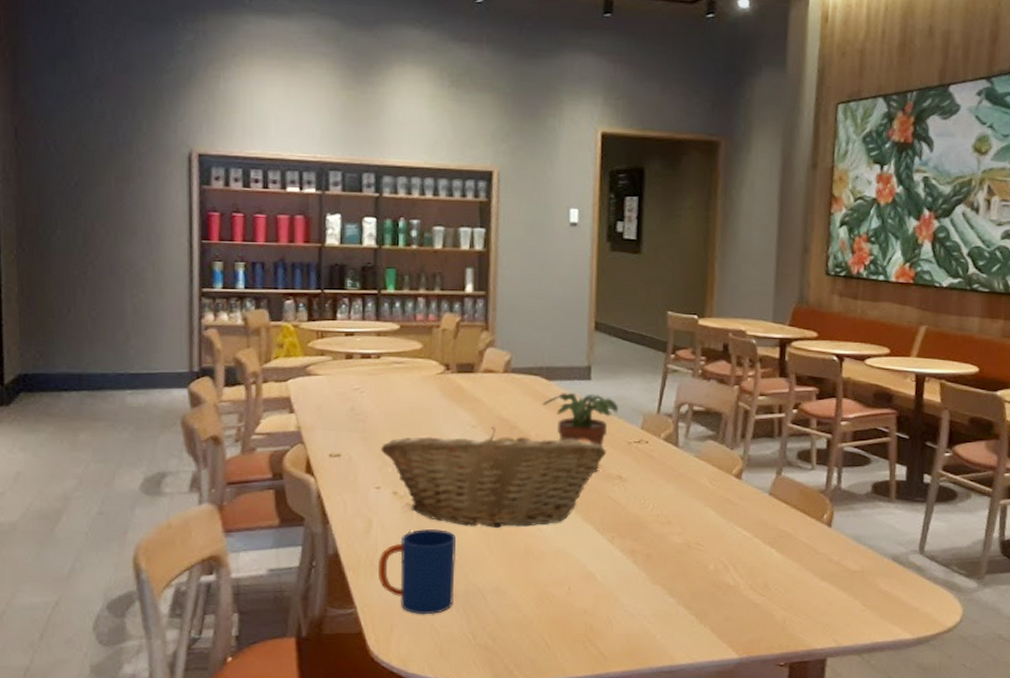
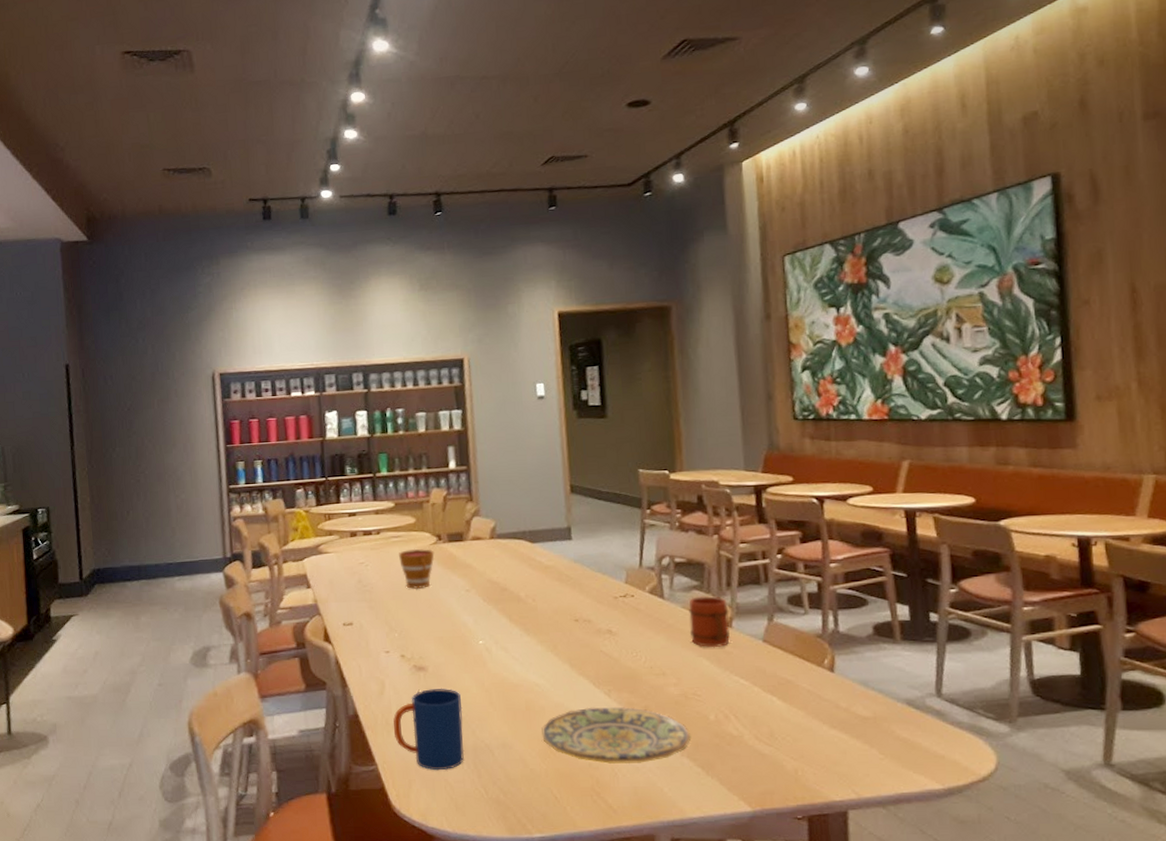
fruit basket: present [381,426,607,528] -> none [387,589,595,685]
cup: none [400,377,441,422] -> present [399,548,435,590]
plate: none [539,553,689,611] -> present [541,706,692,764]
potted plant: present [542,393,619,472] -> none [528,553,602,628]
mug: none [700,447,741,499] -> present [689,596,730,648]

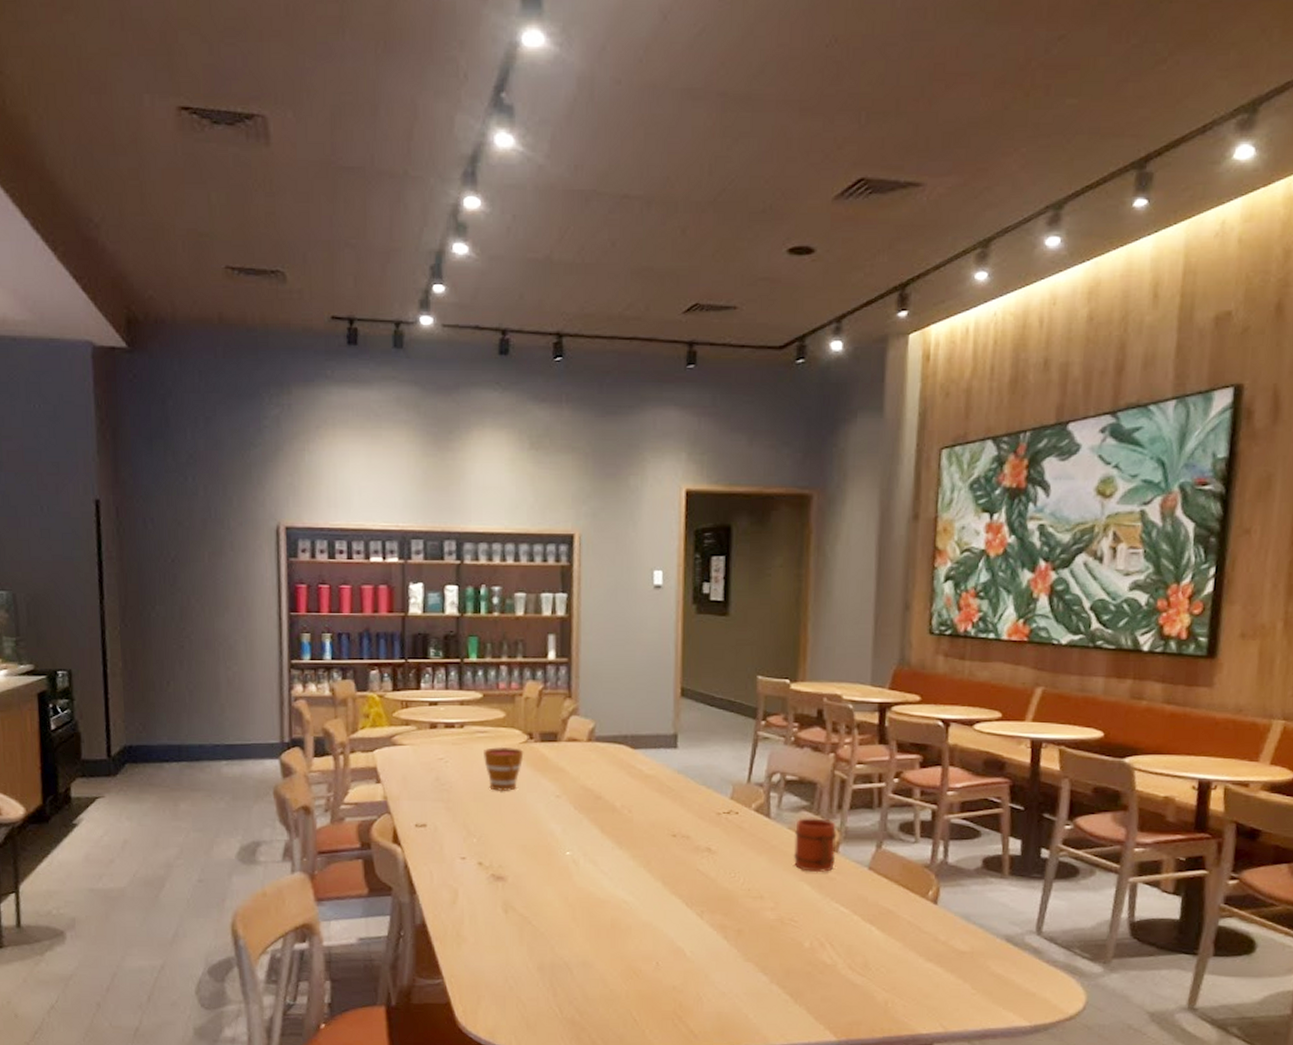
mug: present [393,689,465,771] -> none [465,901,542,988]
plate: present [541,706,692,764] -> none [626,928,783,988]

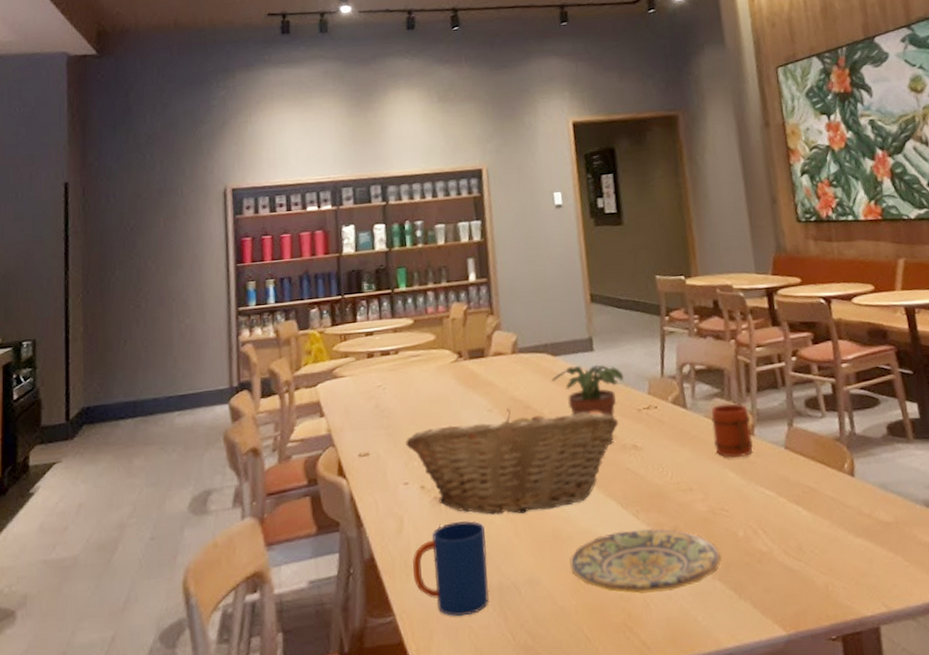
mug: none [465,901,542,988] -> present [413,521,489,617]
fruit basket: none [466,796,695,900] -> present [406,408,619,515]
cup: present [484,746,524,792] -> none [418,367,456,413]
plate: none [626,928,783,988] -> present [570,528,722,594]
potted plant: none [627,762,707,844] -> present [551,364,624,444]

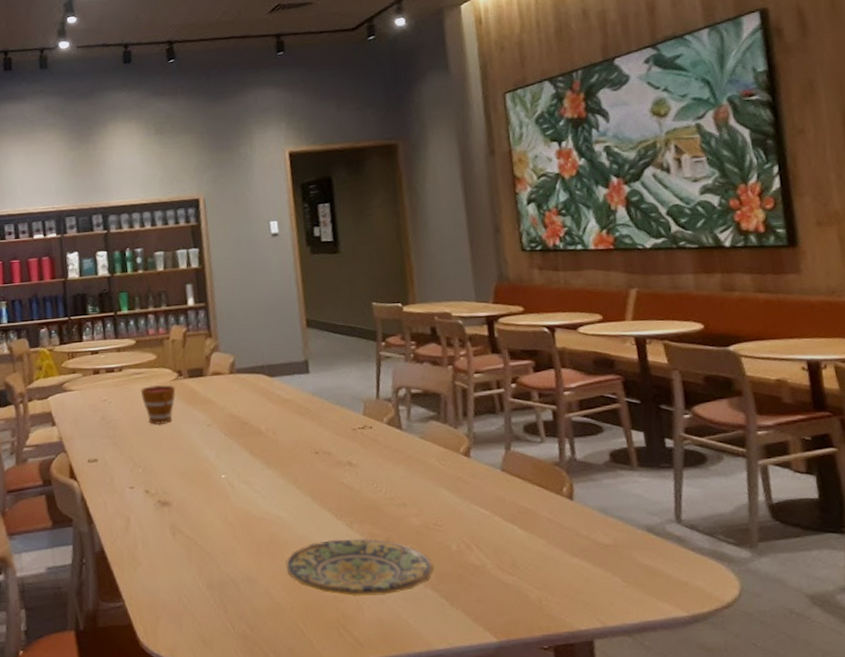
fruit basket: present [406,408,619,515] -> none [131,424,334,519]
mug: present [413,521,489,617] -> none [139,523,210,606]
cup: none [418,367,456,413] -> present [141,384,176,425]
potted plant: present [551,364,624,444] -> none [268,386,340,460]
mug: present [711,403,753,458] -> none [426,426,468,478]

